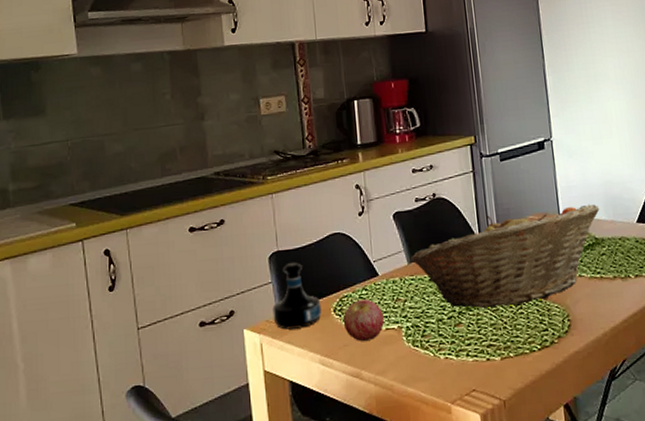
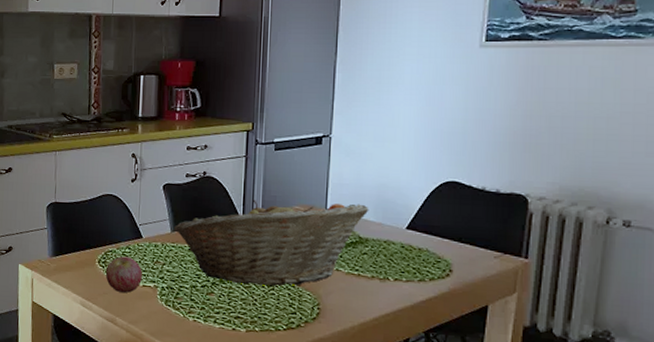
tequila bottle: present [272,261,322,330] -> none [45,213,88,272]

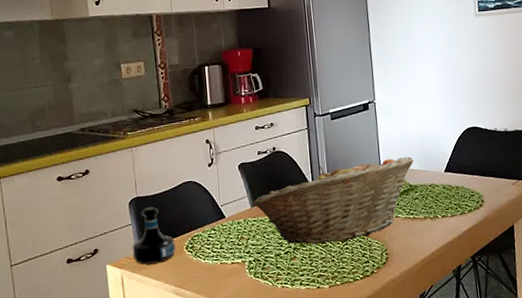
tequila bottle: none [45,213,88,272] -> present [132,206,176,265]
apple: present [105,256,142,293] -> none [194,238,230,274]

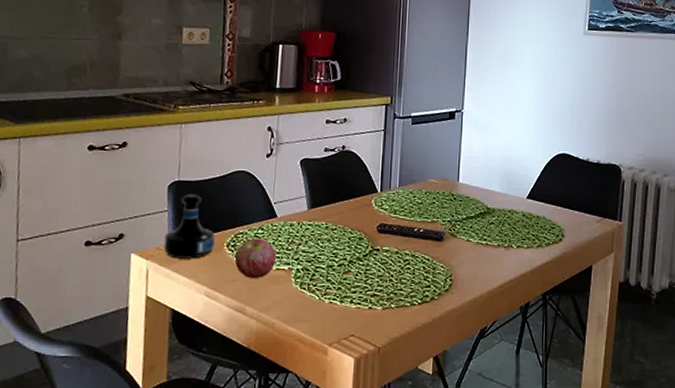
apple: none [194,238,230,274] -> present [234,238,276,278]
fruit basket: present [253,156,414,245] -> none [311,173,496,261]

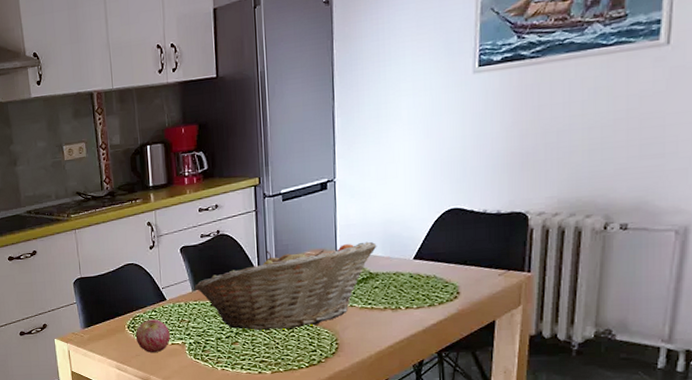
tequila bottle: present [163,193,215,259] -> none [77,286,118,341]
fruit basket: none [311,173,496,261] -> present [195,241,377,331]

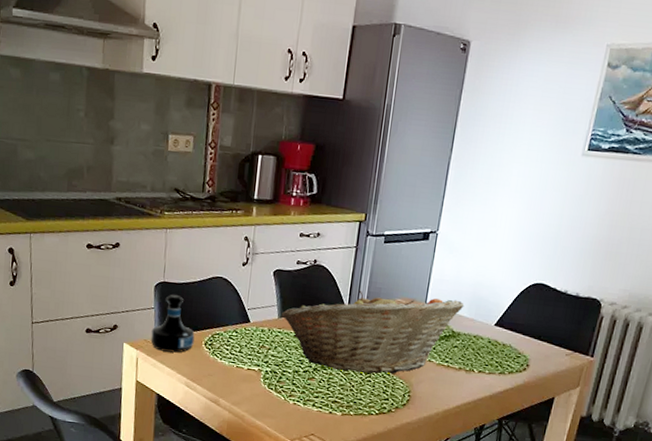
tequila bottle: none [77,286,118,341] -> present [150,294,195,353]
apple: present [135,319,170,352] -> none [211,339,248,375]

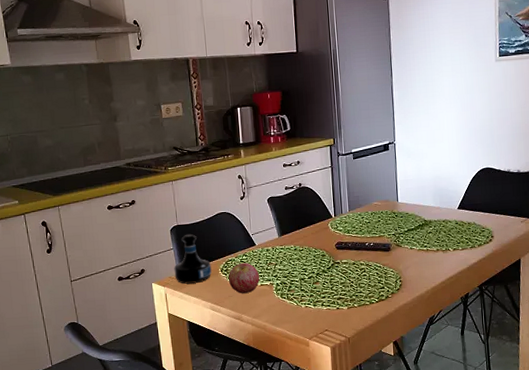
apple: none [211,339,248,375] -> present [228,263,260,293]
fruit basket: present [281,290,465,374] -> none [281,194,430,271]

